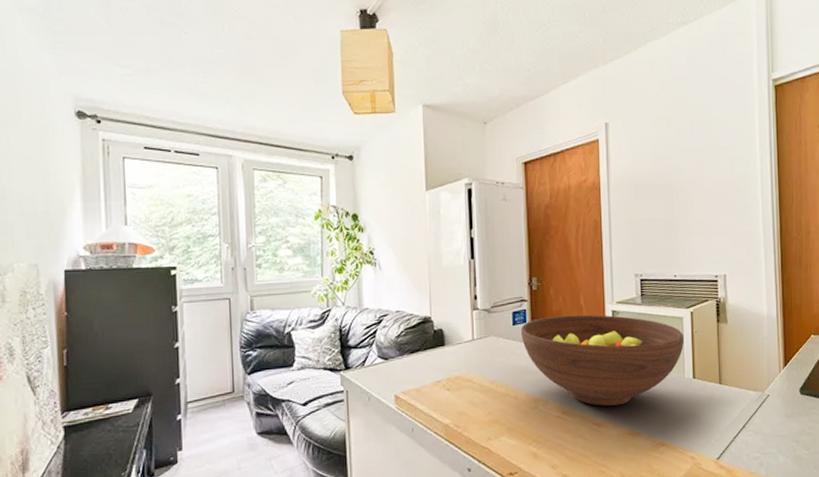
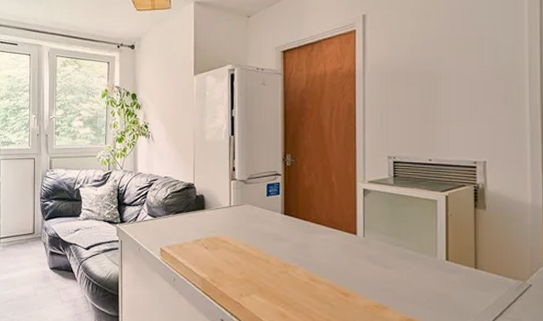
fruit bowl: present [520,314,685,407] -> none [274,190,438,279]

